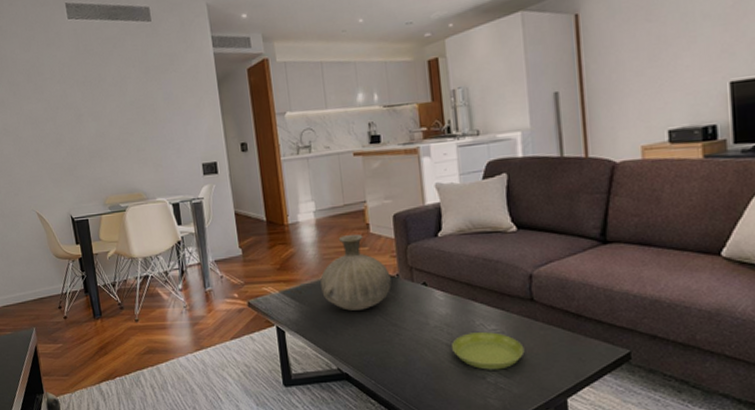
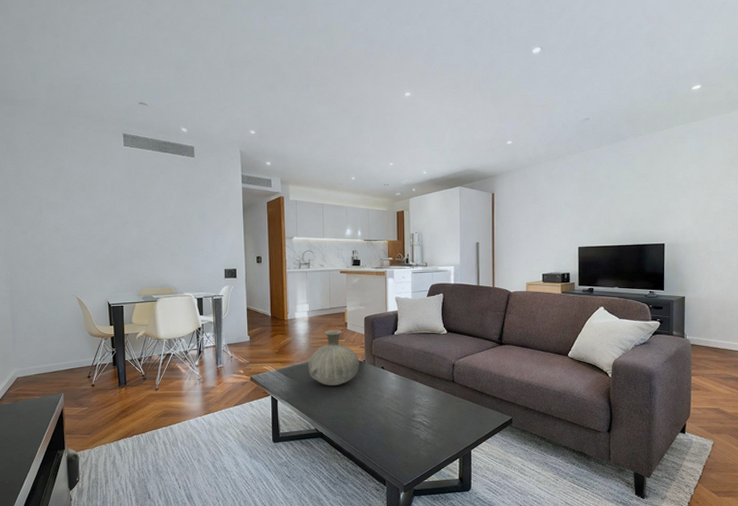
saucer: present [452,332,525,370] -> none [398,403,446,430]

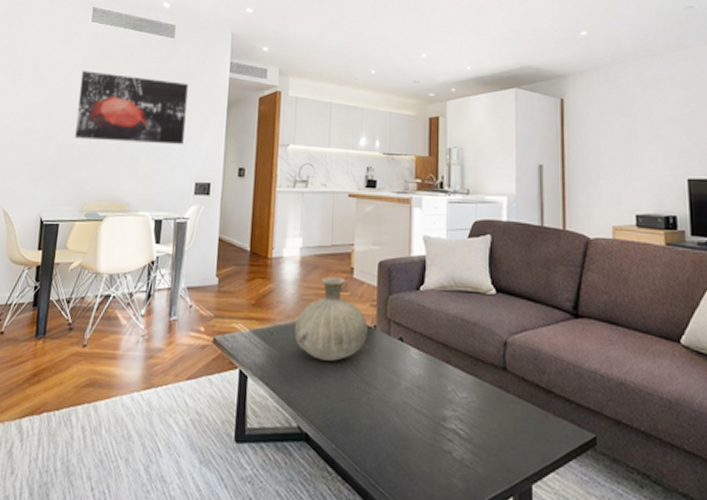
wall art: none [122,187,212,242] -> present [75,71,188,145]

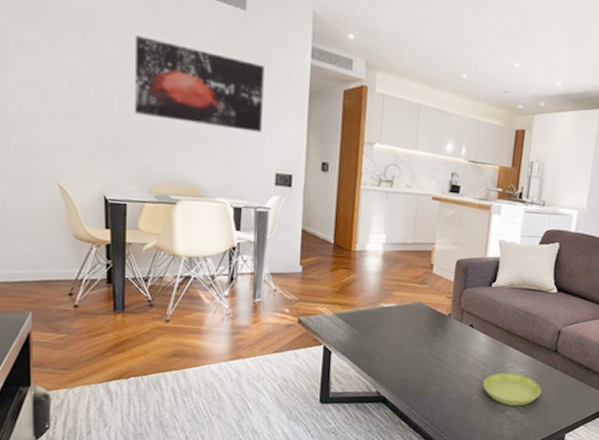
vase: present [294,276,368,361] -> none [376,270,443,341]
saucer: none [421,399,493,445] -> present [483,372,542,406]

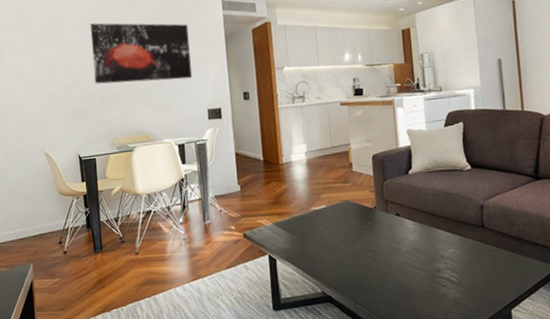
saucer: present [483,372,542,406] -> none [419,255,478,288]

